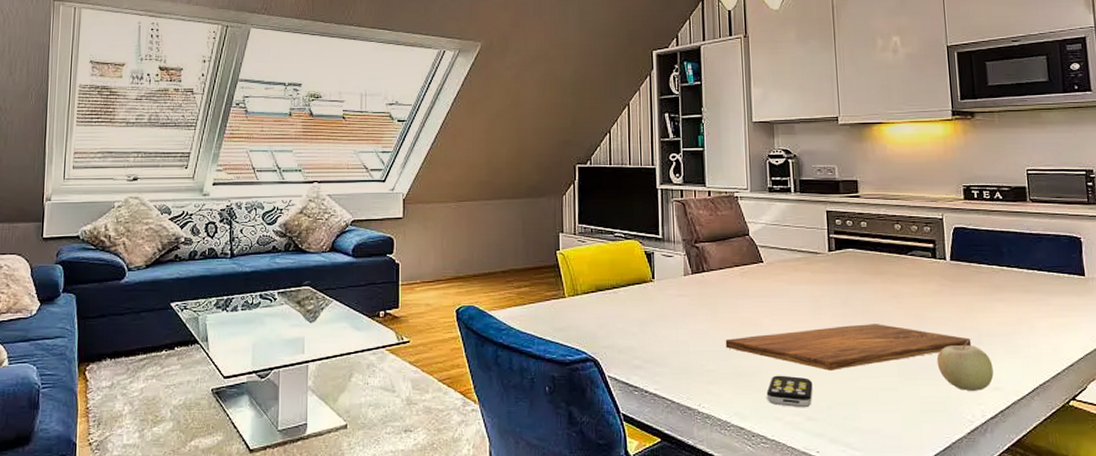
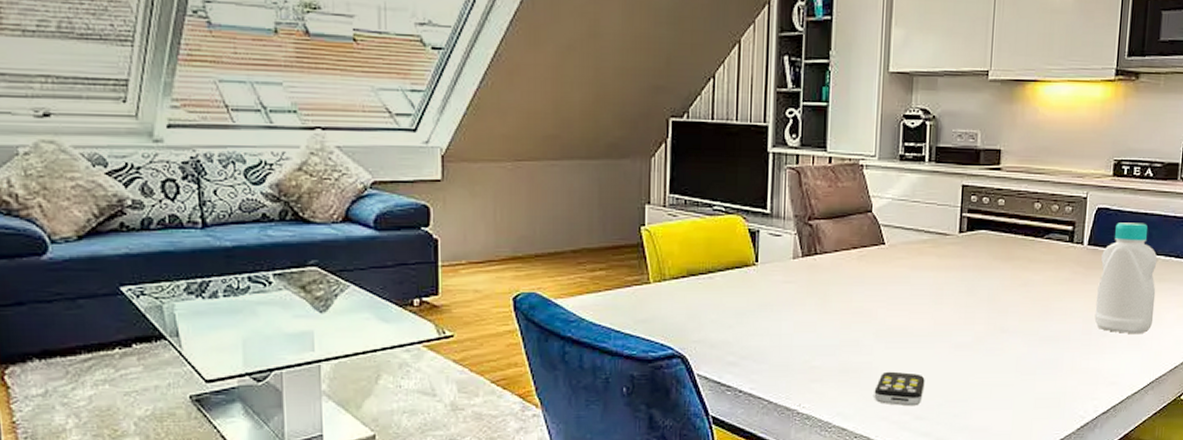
cutting board: present [725,324,972,371] -> none [834,315,1096,366]
fruit: present [937,339,994,392] -> none [1057,331,1113,387]
bottle: none [965,240,1027,341] -> present [1094,222,1158,333]

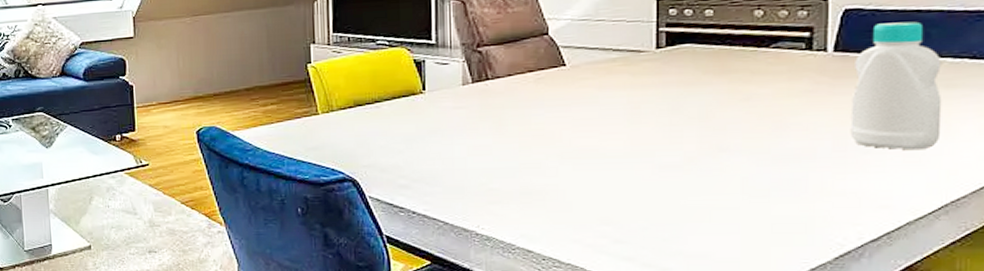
remote control: present [874,371,925,407] -> none [563,193,624,230]

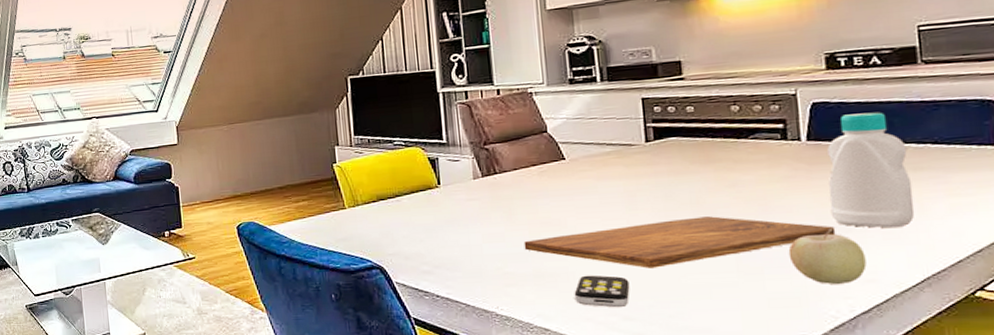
cutting board: none [512,132,853,188] -> present [523,216,836,268]
remote control: none [563,193,624,230] -> present [574,275,630,308]
fruit: none [799,147,882,211] -> present [788,227,867,285]

